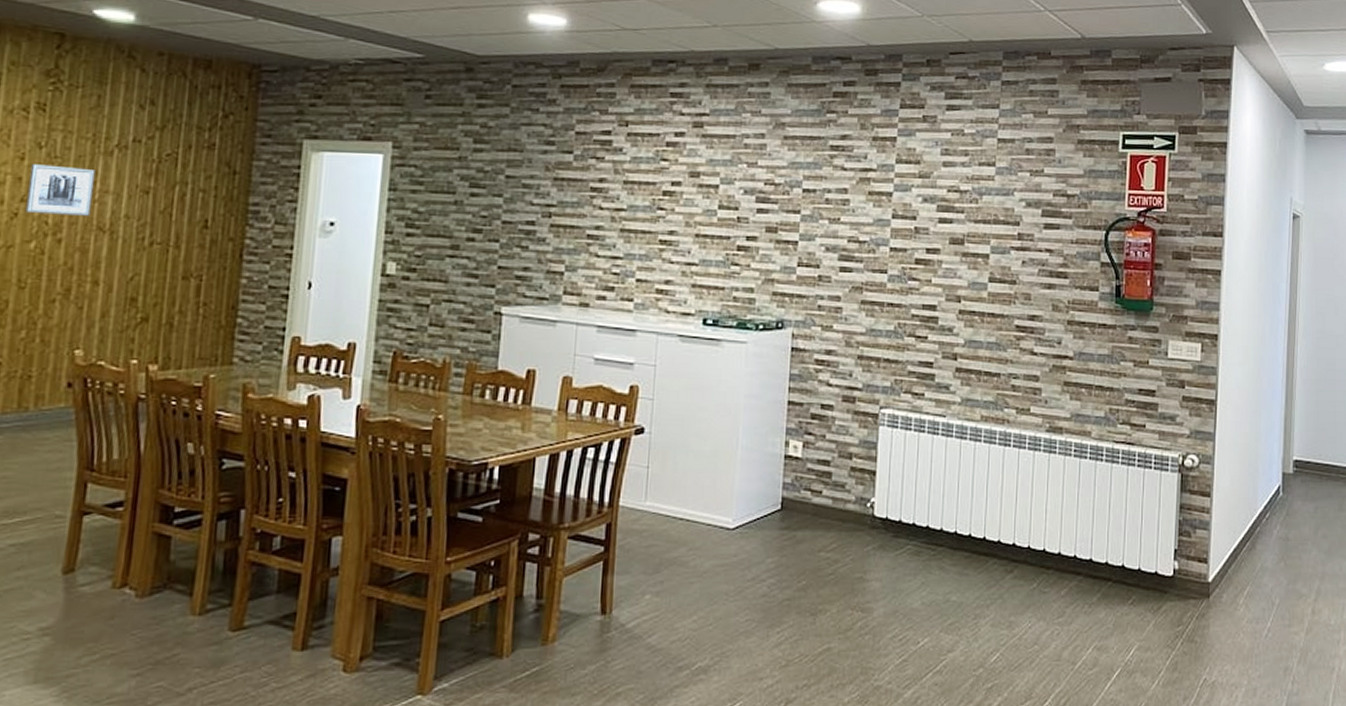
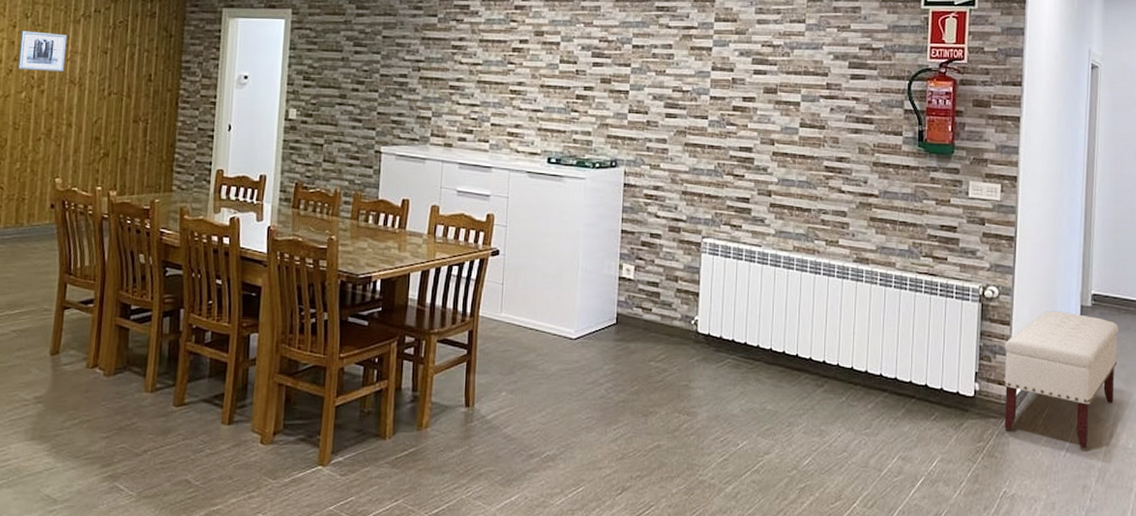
bench: none [1204,480,1320,628] -> present [1004,311,1119,449]

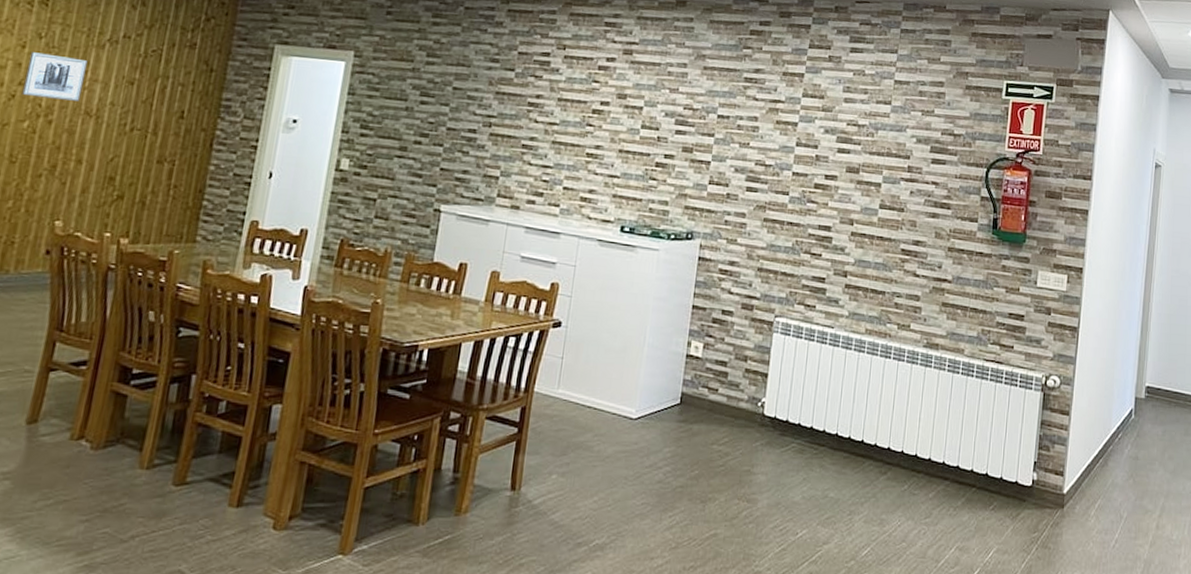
bench: present [1004,311,1119,449] -> none [1059,402,1169,540]

